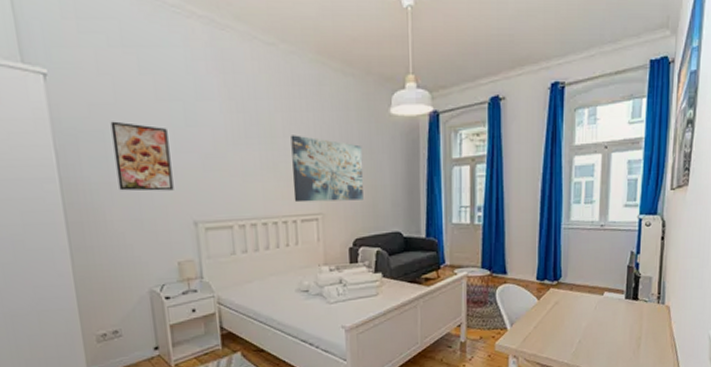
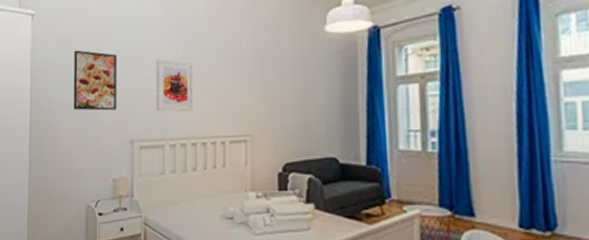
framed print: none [216,135,262,192] -> present [156,59,194,112]
wall art: present [291,135,364,203] -> none [223,56,296,123]

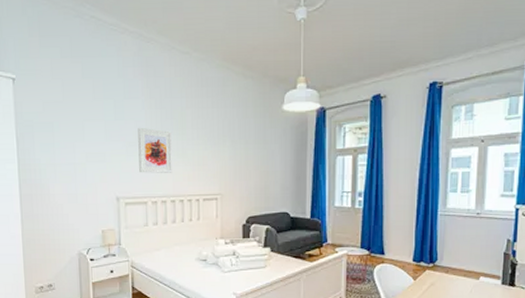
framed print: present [73,50,117,111] -> none [58,115,103,172]

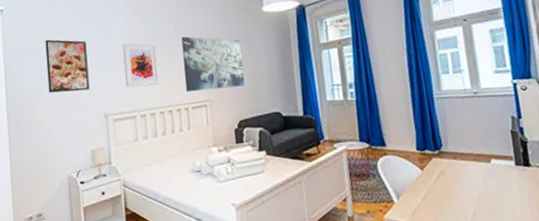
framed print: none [58,115,103,172] -> present [45,39,90,93]
wall art: none [198,127,258,184] -> present [181,36,245,93]

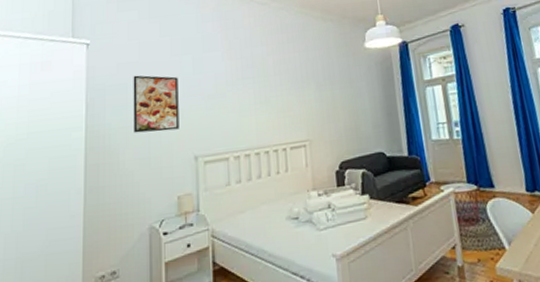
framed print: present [122,42,159,88] -> none [217,79,255,127]
wall art: present [181,36,245,93] -> none [280,72,346,132]

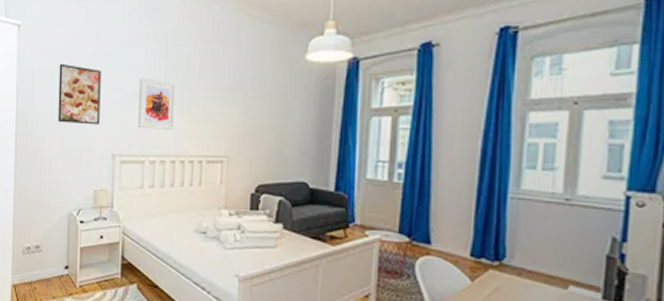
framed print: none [217,79,255,127] -> present [138,77,175,130]

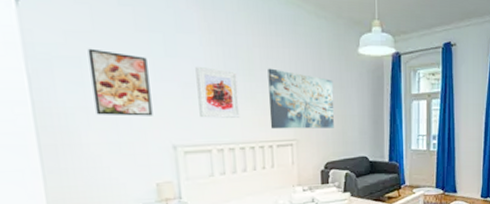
wall art: none [202,79,274,146] -> present [268,68,334,130]

